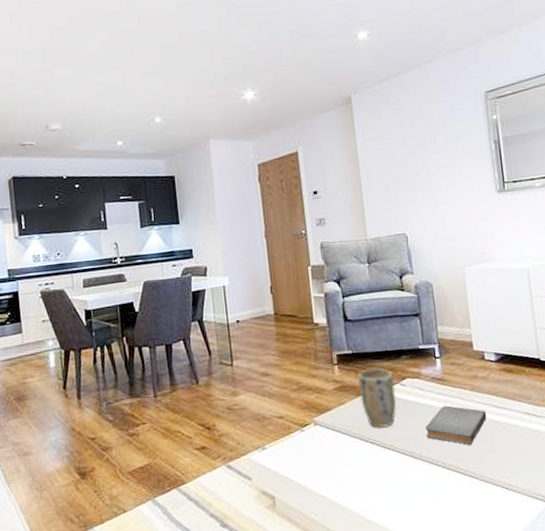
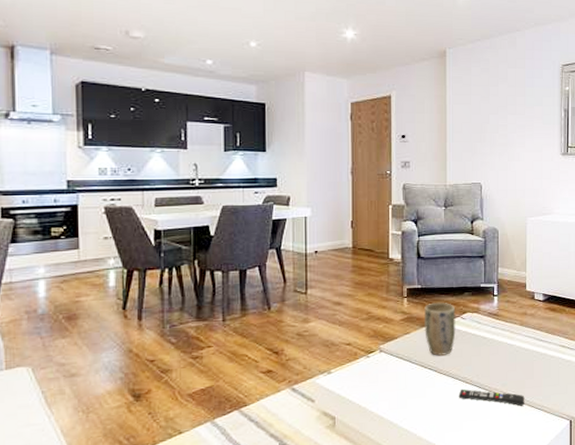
remote control: none [407,465,488,485] -> present [458,388,525,406]
book: present [426,405,487,445] -> none [479,337,530,372]

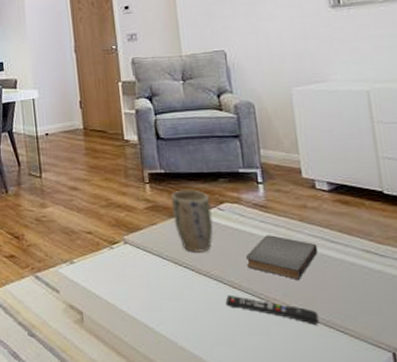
book: none [479,337,530,372] -> present [246,235,318,279]

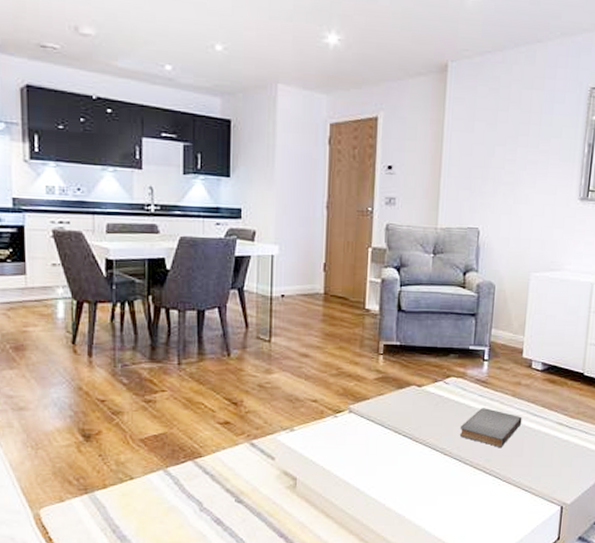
plant pot: present [171,189,214,252] -> none [400,362,438,422]
remote control: present [225,294,319,325] -> none [434,460,511,485]

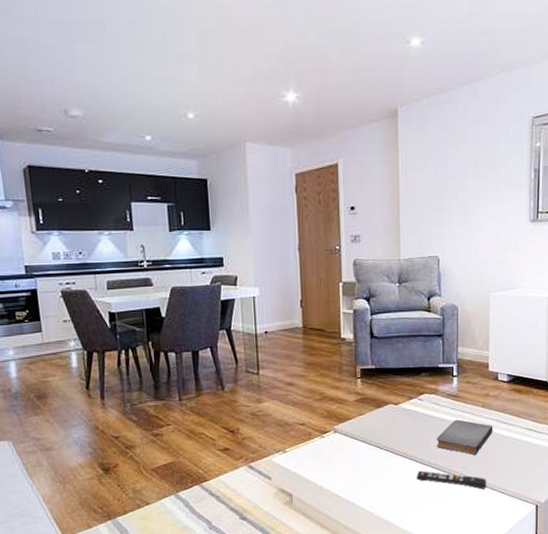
remote control: none [434,460,511,485] -> present [416,470,487,489]

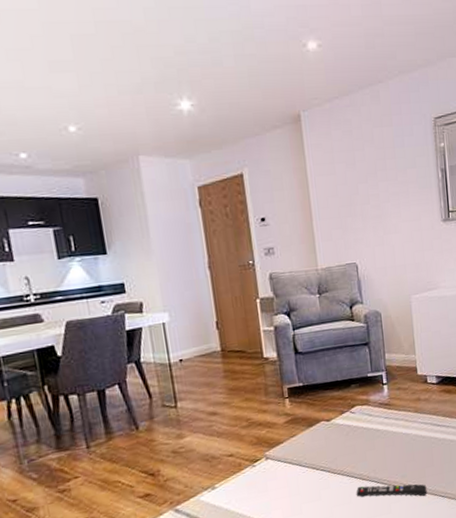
book: present [437,419,493,455] -> none [373,428,428,463]

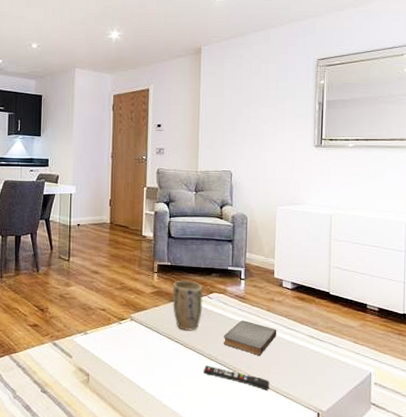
plant pot: none [309,398,346,456] -> present [172,280,203,331]
book: none [373,428,428,463] -> present [224,320,277,356]

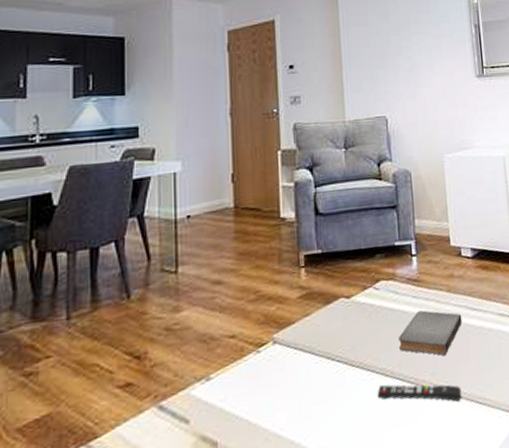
plant pot: present [172,280,203,331] -> none [326,269,369,342]

